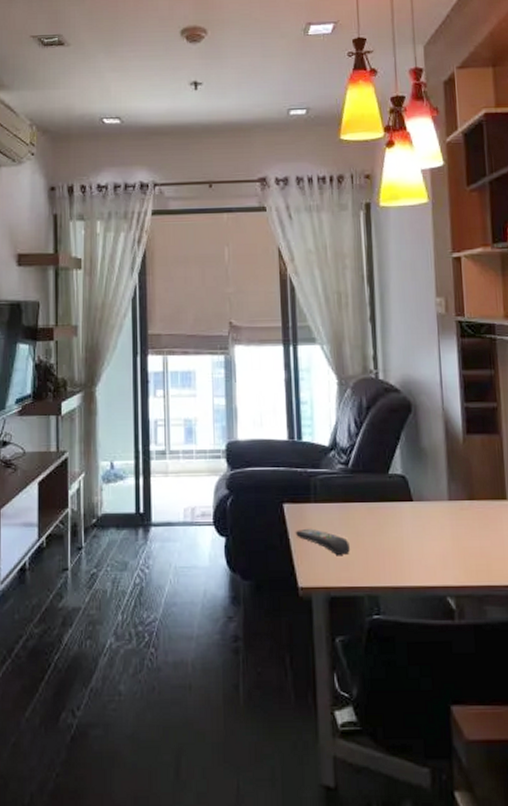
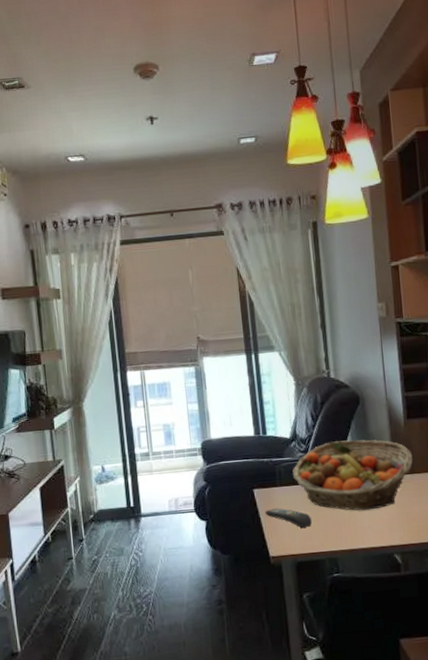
fruit basket: none [330,454,473,540] -> present [292,440,413,511]

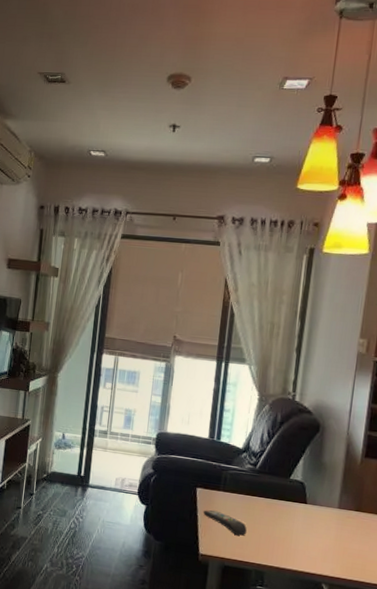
fruit basket: present [292,440,413,511] -> none [237,461,363,537]

